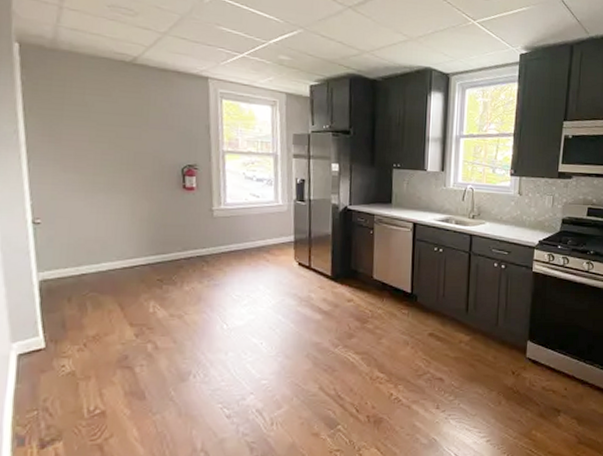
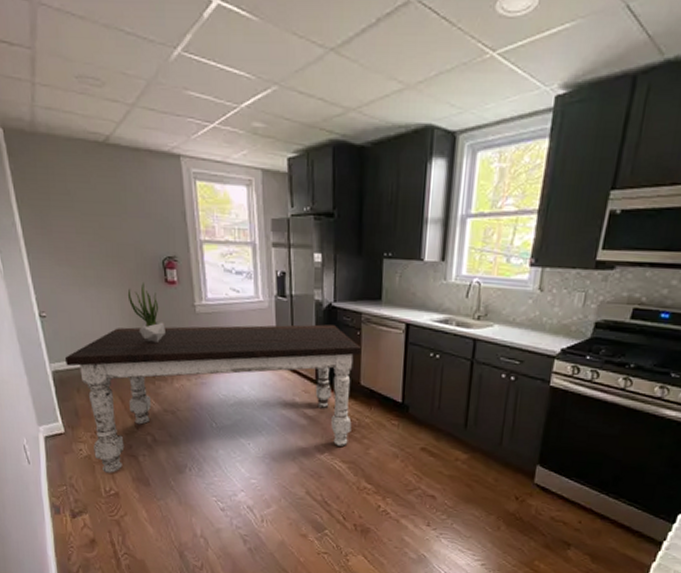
dining table: none [57,225,374,390] -> present [64,324,362,473]
potted plant: none [140,188,179,247] -> present [127,281,166,344]

